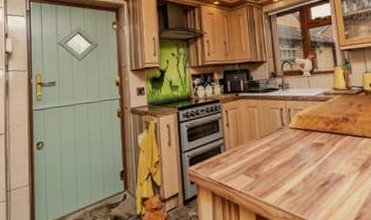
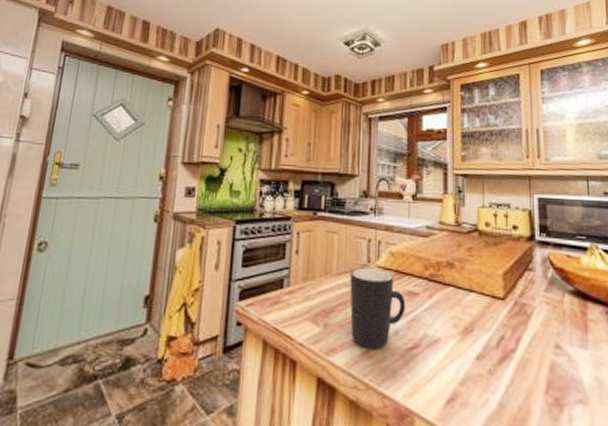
mug: none [270,129,316,189] -> present [349,267,406,348]

